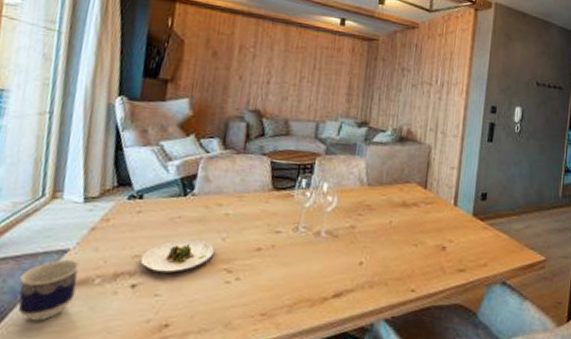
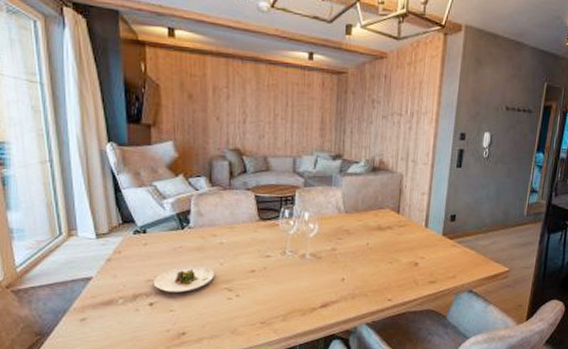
cup: present [17,260,80,321] -> none [57,286,104,333]

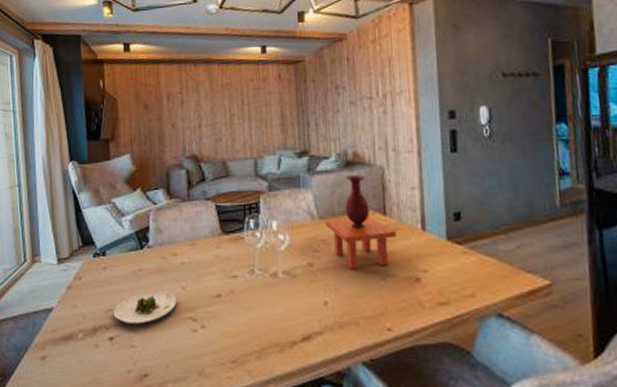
vase: none [350,179,406,255] -> present [325,175,397,270]

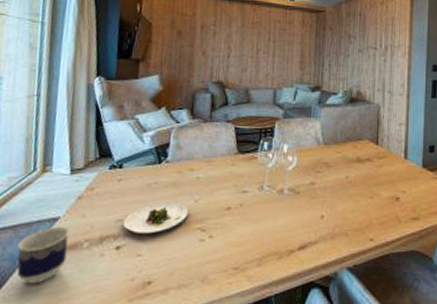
cup: none [19,318,65,374] -> present [16,227,70,284]
vase: present [325,175,397,270] -> none [329,110,385,189]

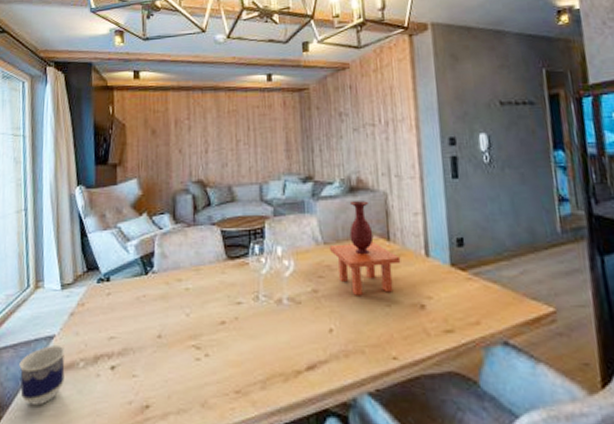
salad plate: present [123,203,188,235] -> none [116,318,180,354]
vase: none [329,110,385,189] -> present [330,201,401,296]

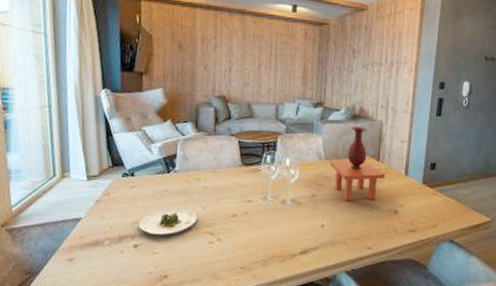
cup: present [19,346,66,406] -> none [47,226,92,273]
salad plate: none [116,318,180,354] -> present [139,208,197,236]

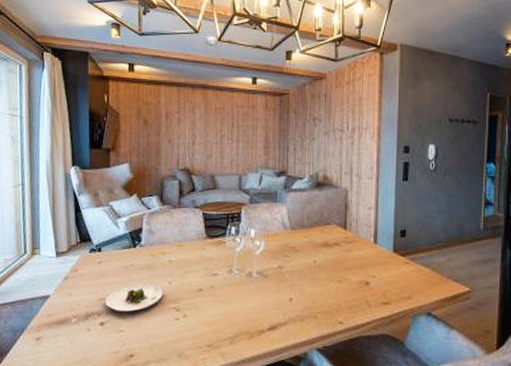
vase: present [330,127,386,202] -> none [296,195,354,273]

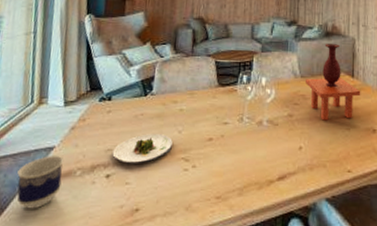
cup: none [16,304,60,353] -> present [16,156,64,209]
vase: none [296,195,354,273] -> present [306,44,361,121]

